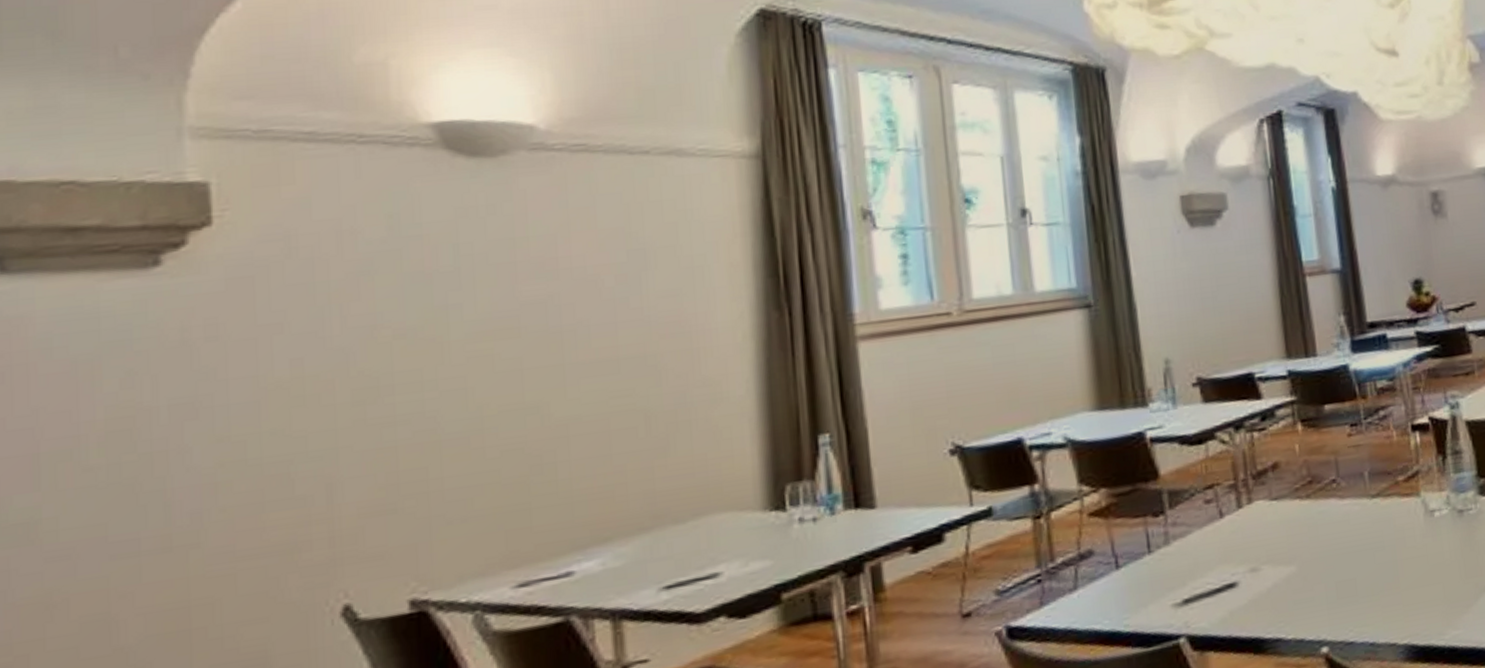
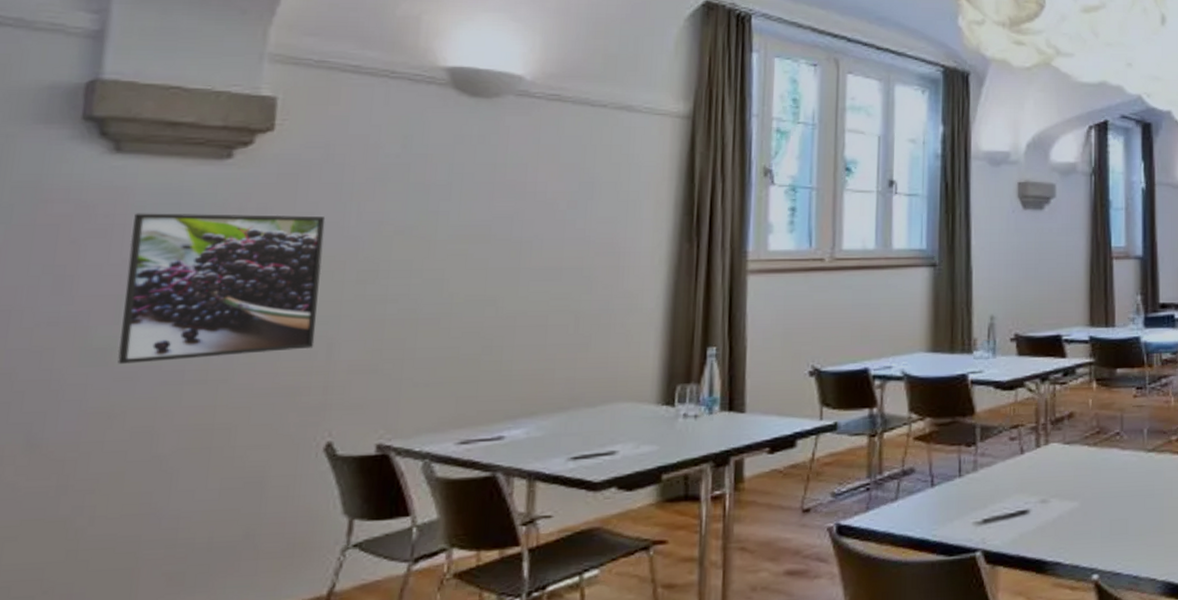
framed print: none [38,327,308,540] -> present [117,213,326,364]

